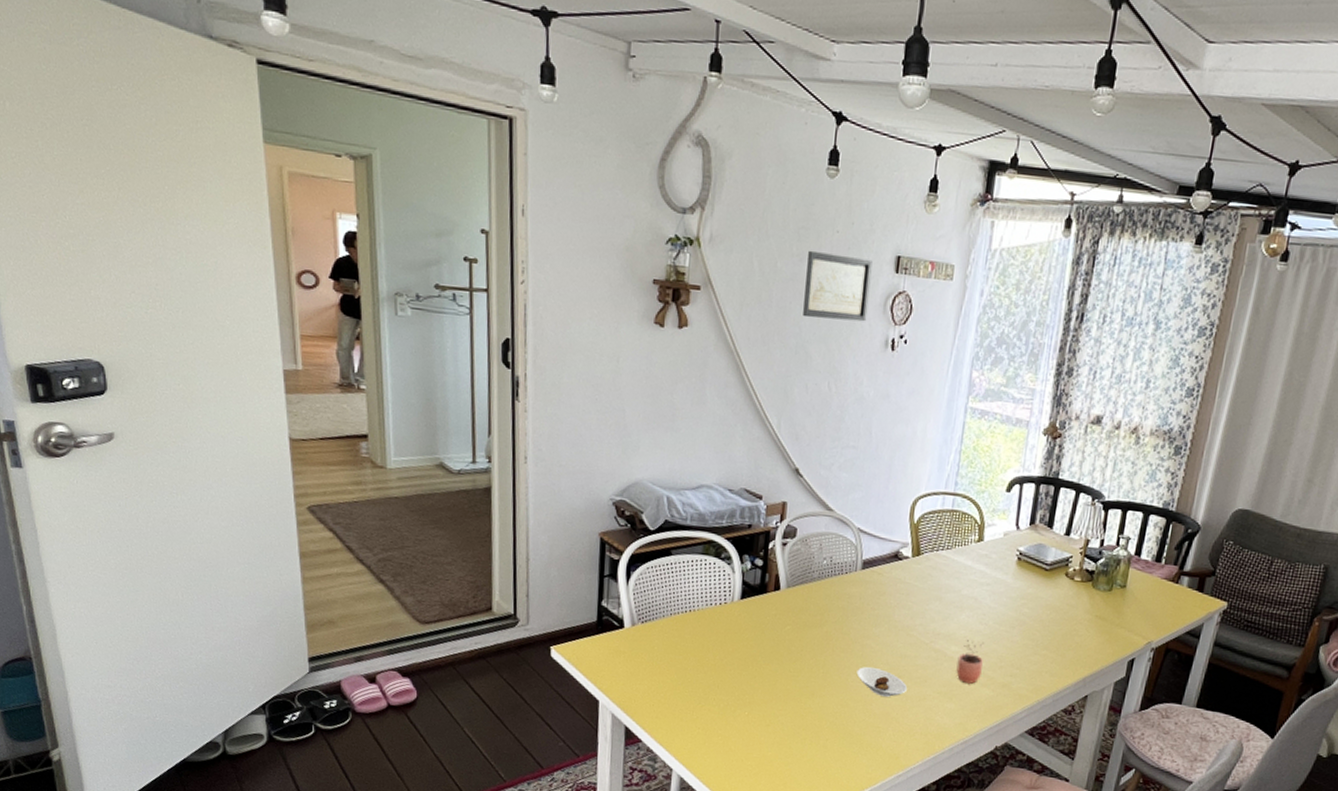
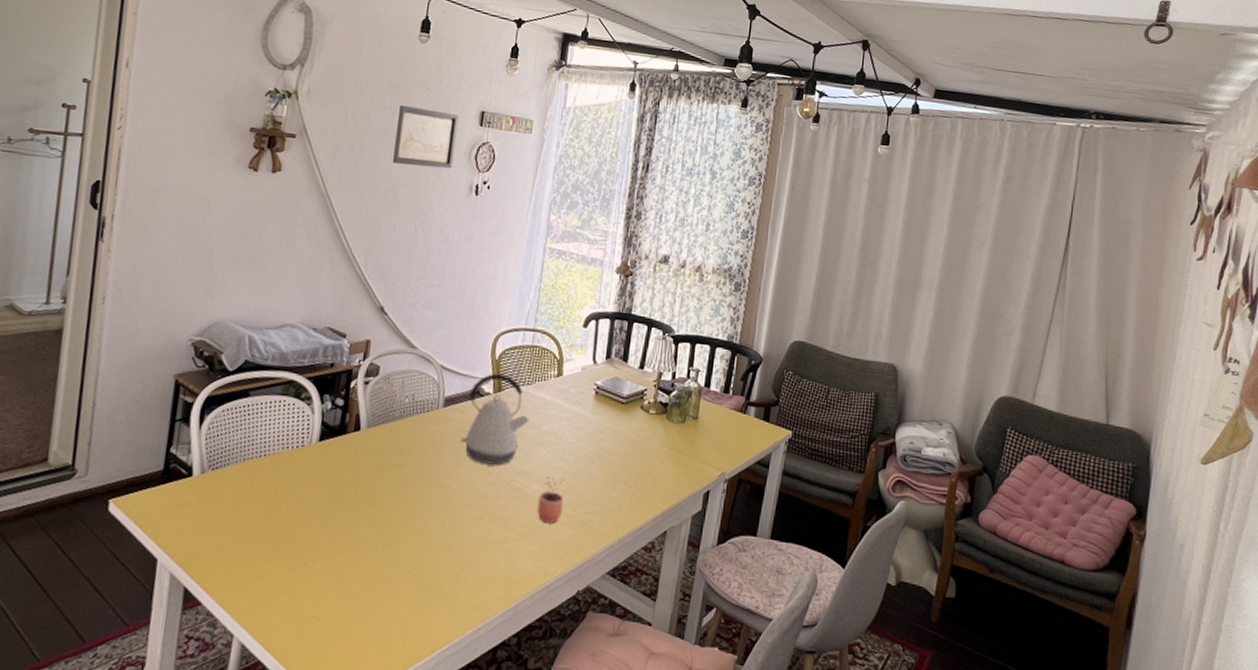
saucer: present [856,667,908,697] -> none [436,509,488,541]
kettle: none [879,537,950,627] -> present [460,373,531,465]

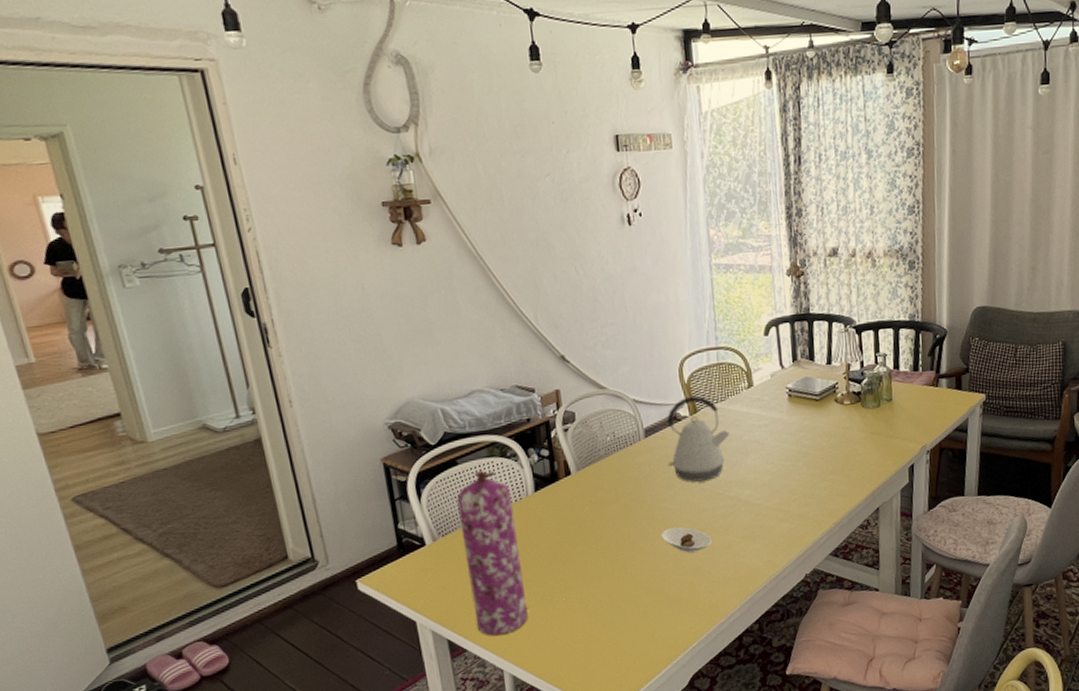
gas cylinder: none [220,407,295,594] -> present [456,470,528,636]
wall art: present [393,104,459,169] -> none [529,143,599,210]
saucer: none [436,509,488,541] -> present [661,527,713,553]
cocoa: present [537,477,565,523] -> none [753,480,778,522]

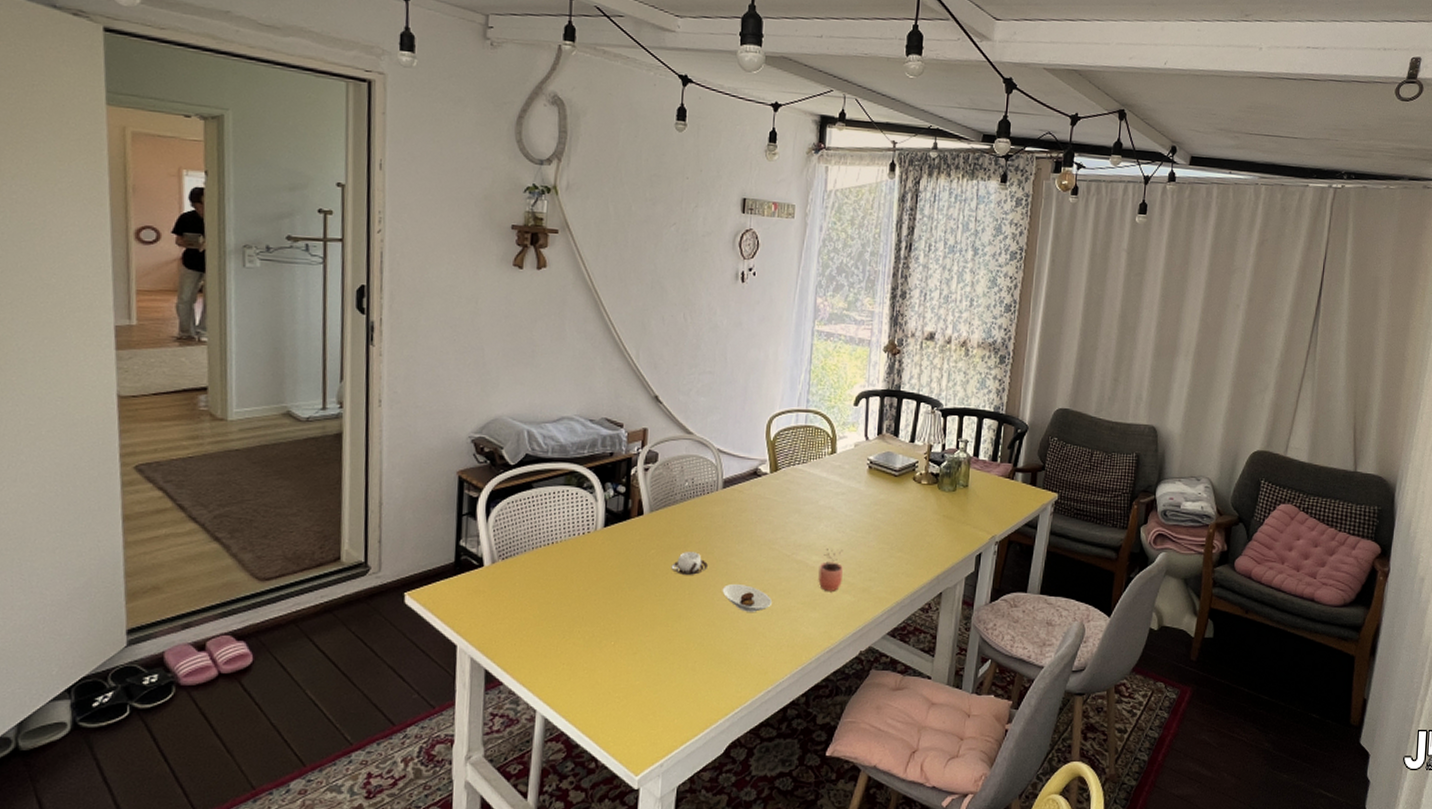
gas cylinder: present [456,470,528,636] -> none [518,497,580,672]
cup: none [607,503,643,527] -> present [671,552,708,575]
kettle: present [667,396,731,482] -> none [741,453,808,540]
cocoa: none [753,480,778,522] -> present [818,549,844,591]

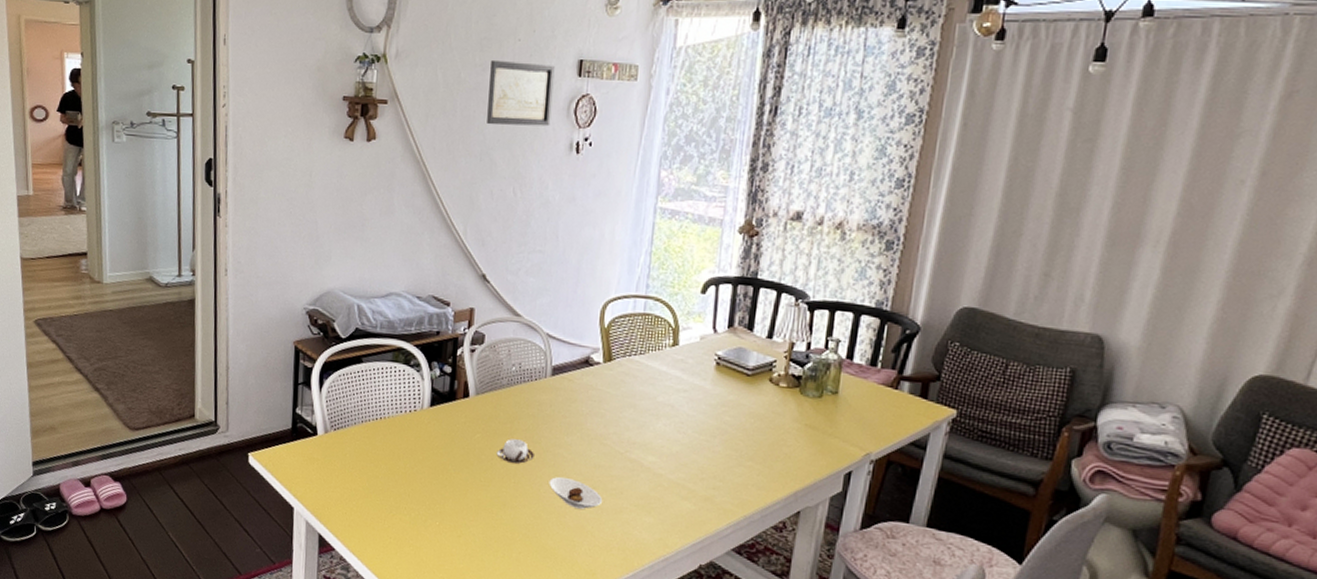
wall art: none [658,195,721,258] -> present [487,59,555,127]
cocoa: present [818,549,844,591] -> none [654,450,684,497]

